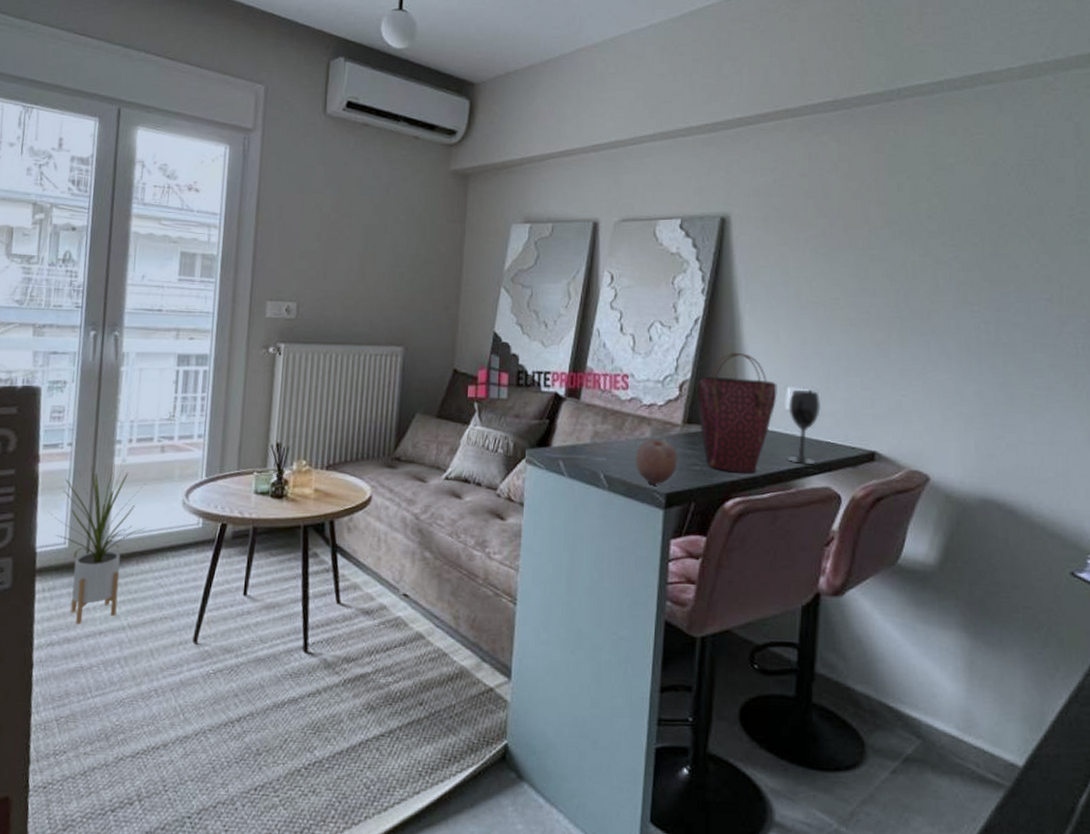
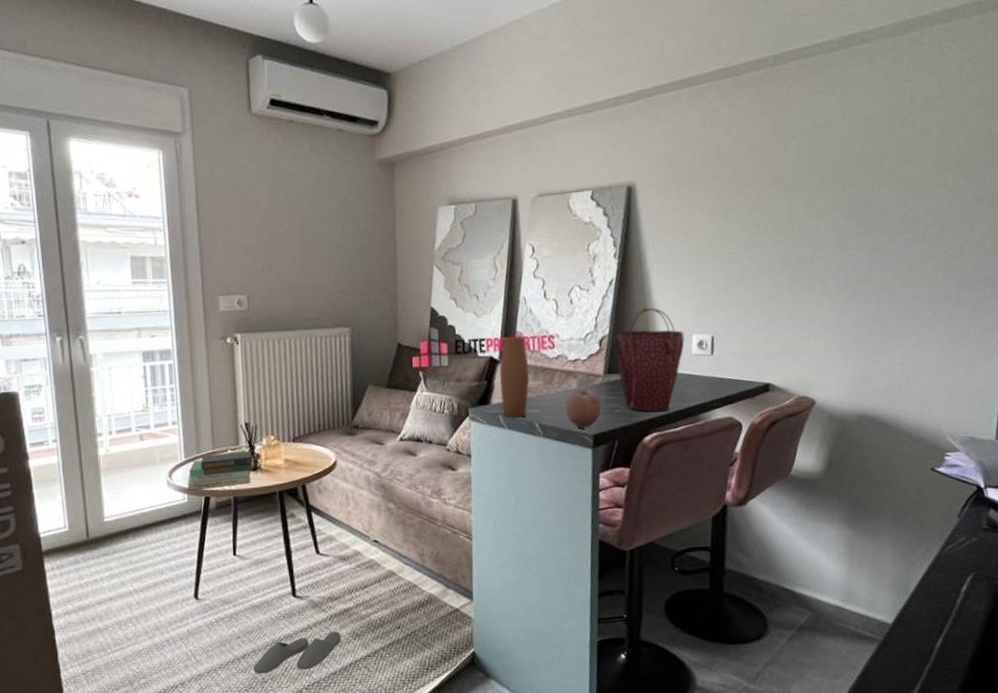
house plant: present [48,465,146,625] -> none [45,458,137,595]
books: none [203,474,281,515] -> present [187,450,254,491]
slippers: none [247,700,353,744] -> present [253,631,341,674]
vase: none [563,371,598,466] -> present [499,336,530,419]
wine glass: present [788,389,820,464] -> none [694,335,722,399]

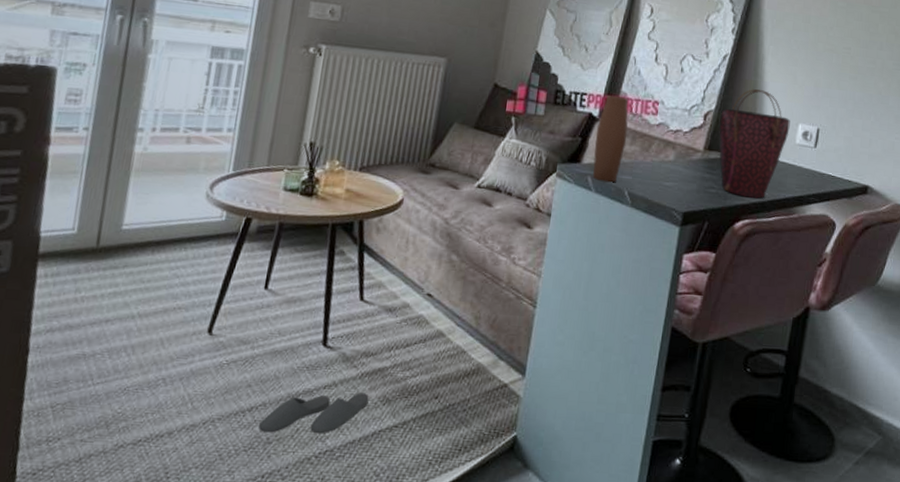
books: present [187,450,254,491] -> none [228,170,312,210]
fruit: present [565,389,602,428] -> none [658,161,697,204]

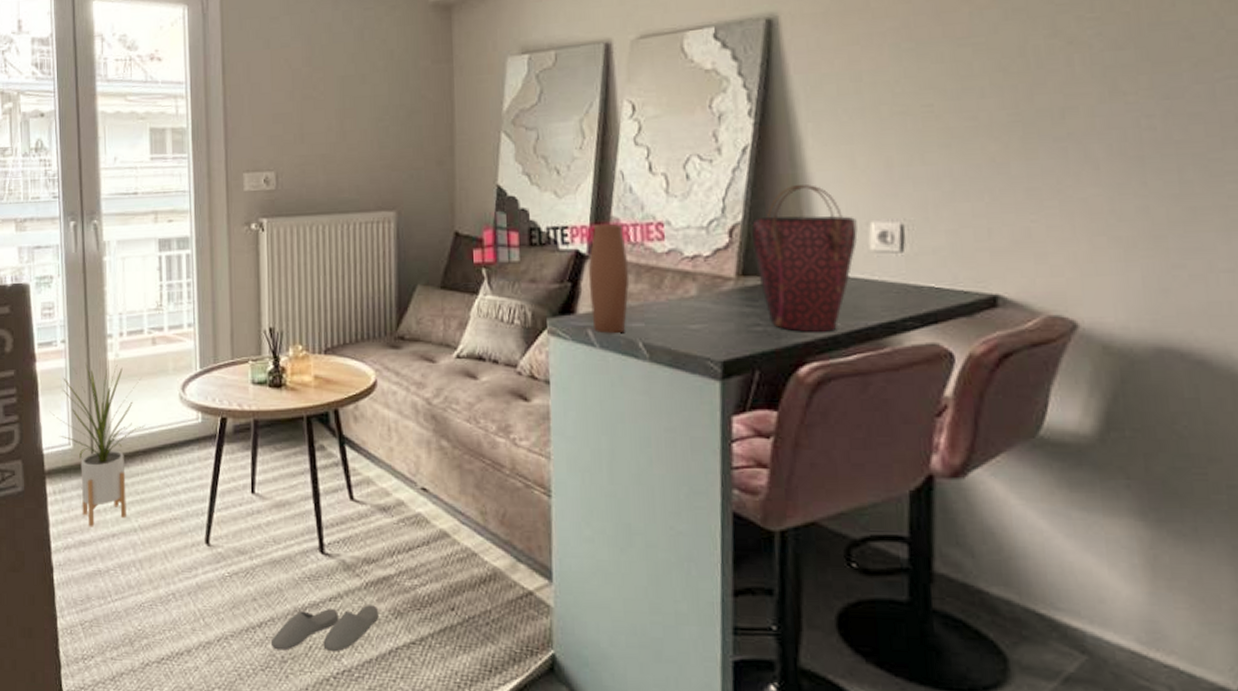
house plant: none [57,152,166,312] -> present [50,362,146,527]

